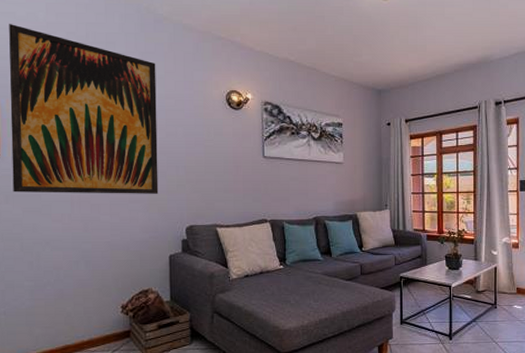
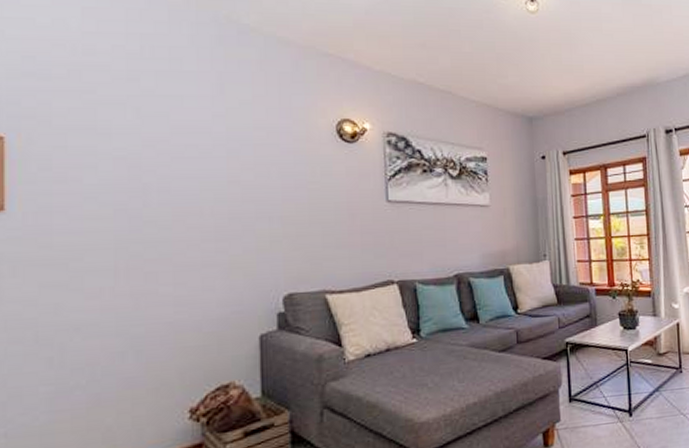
wall art: present [9,24,159,194] -> none [23,33,244,261]

